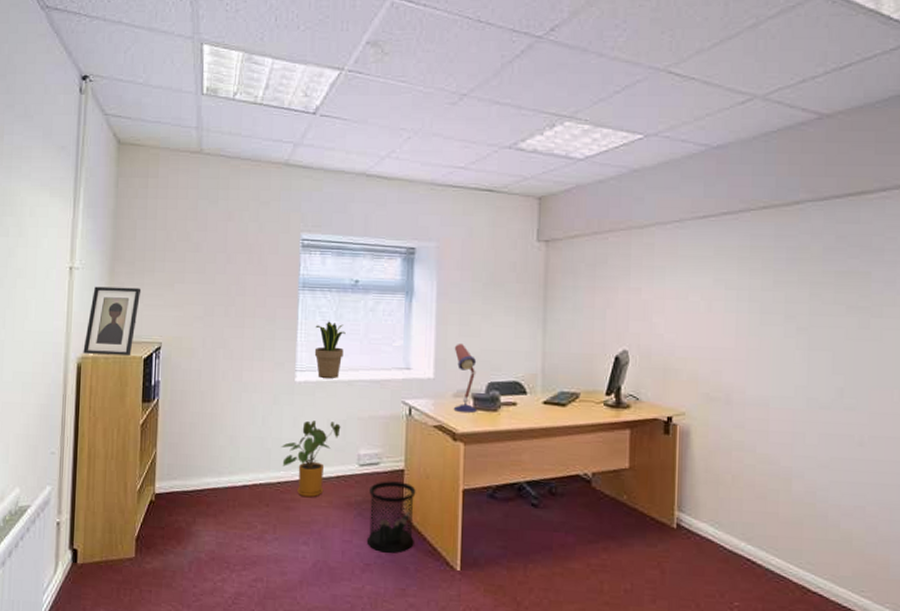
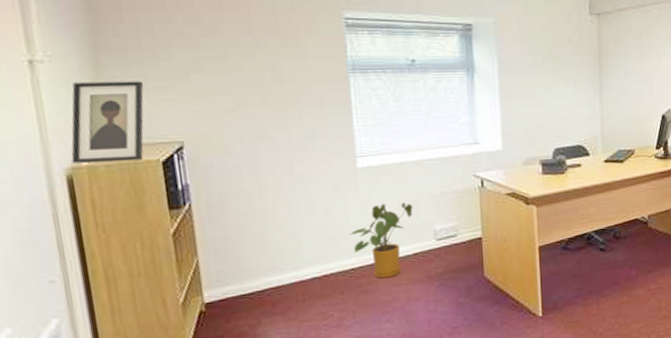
potted plant: present [314,321,346,378] -> none [372,103,407,161]
pencil holder: present [368,481,416,553] -> none [449,248,498,315]
desk lamp: present [453,343,477,414] -> none [519,114,546,179]

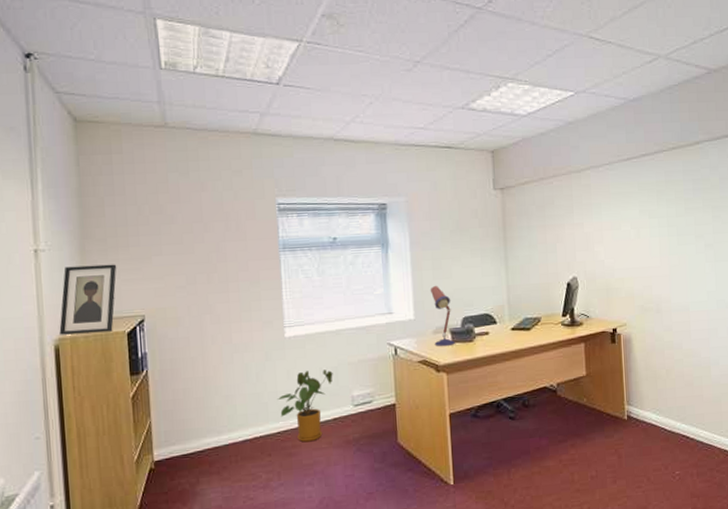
desk lamp: none [519,114,546,179] -> present [430,285,455,347]

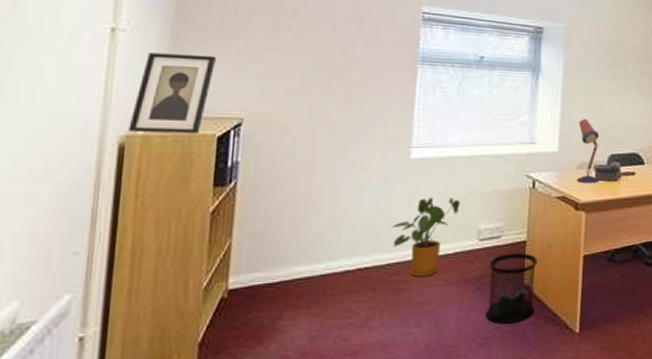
pencil holder: none [365,415,411,480] -> present [486,253,538,324]

